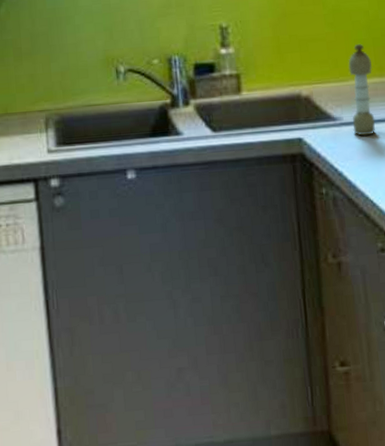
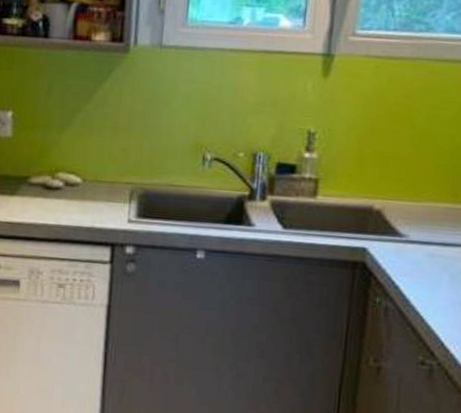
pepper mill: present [348,44,376,136] -> none [417,169,448,256]

